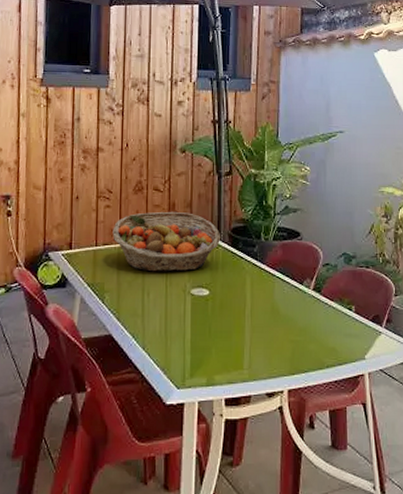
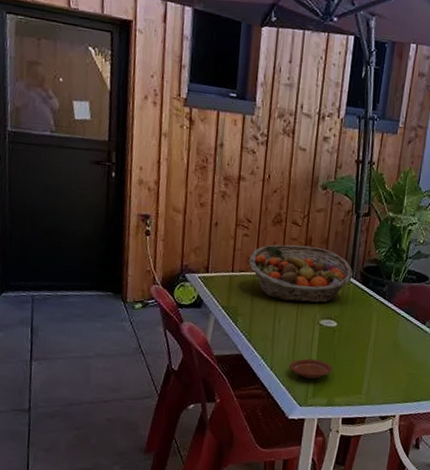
plate: none [162,333,210,356] -> present [288,358,333,379]

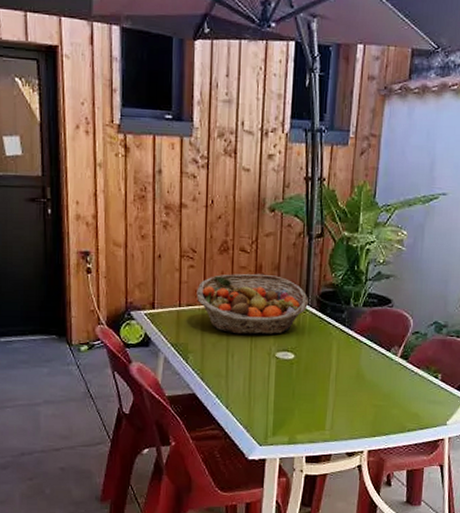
plate: present [288,358,333,379] -> none [245,394,293,416]

